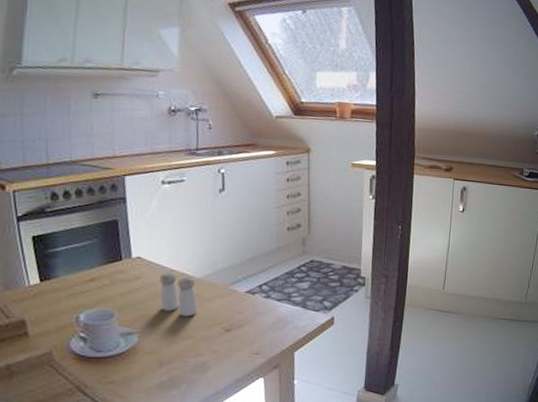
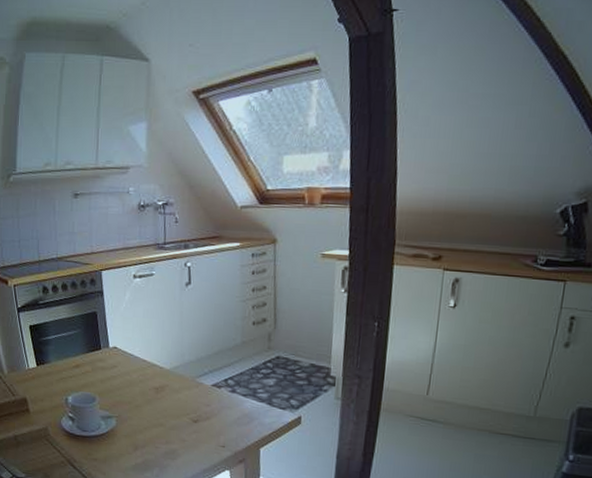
salt and pepper shaker: present [159,272,197,317] -> none [133,362,167,406]

